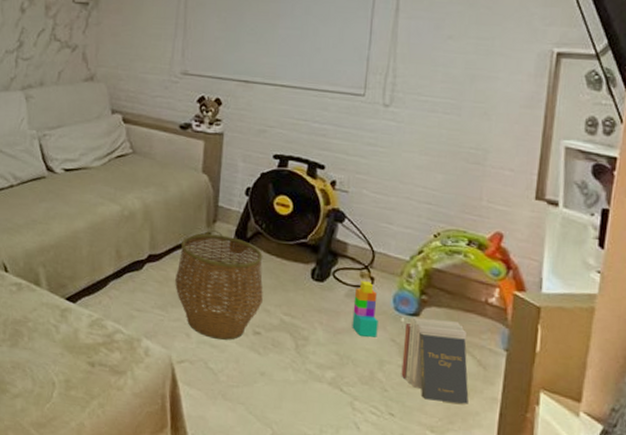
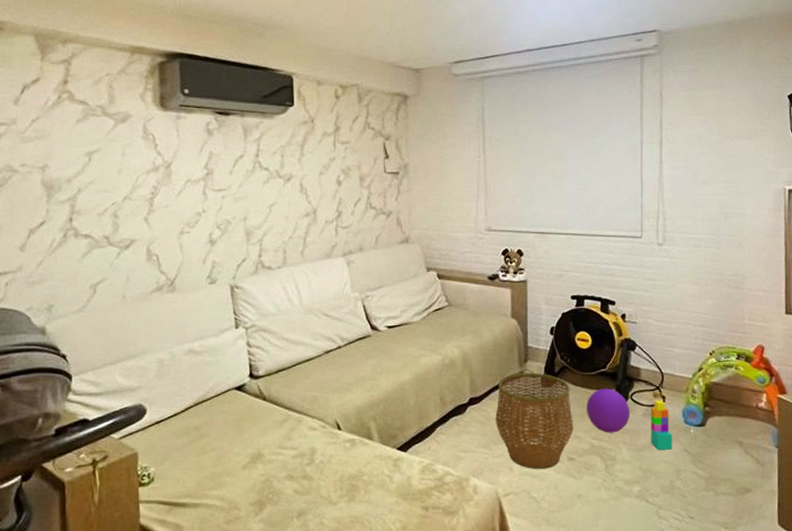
ball: none [280,260,331,311] -> present [587,388,631,433]
books: present [401,317,469,404] -> none [694,427,752,500]

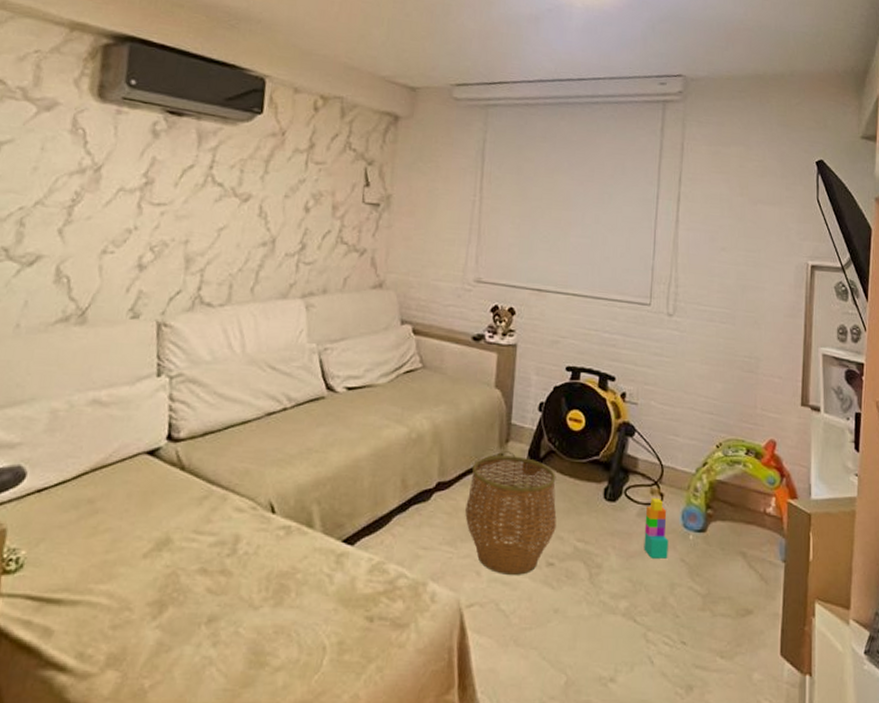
ball: present [587,388,631,433] -> none [573,480,623,535]

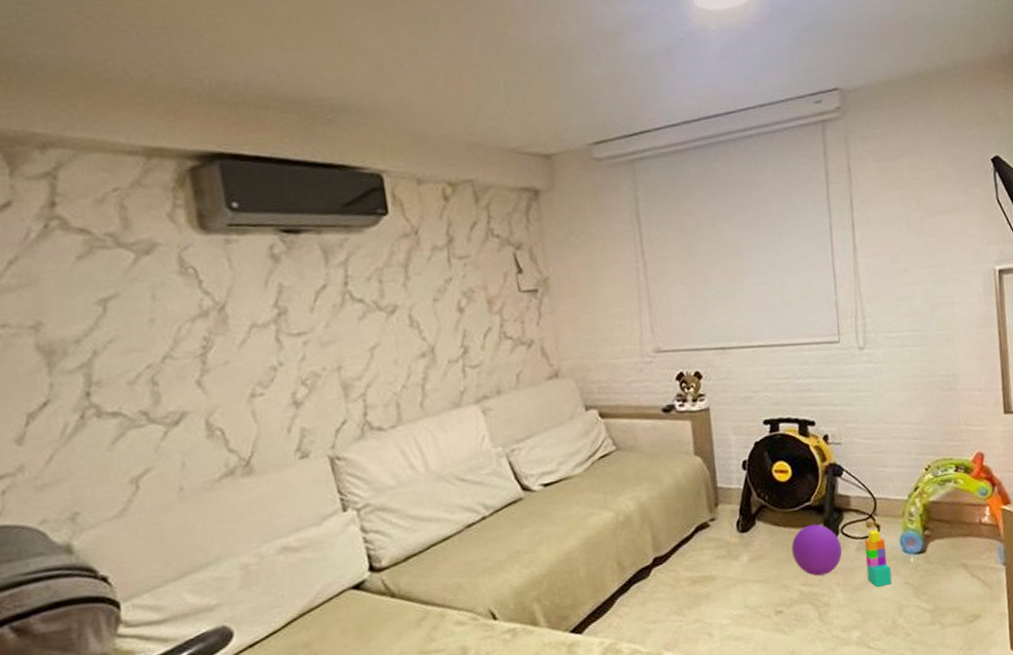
basket: present [465,450,557,575] -> none [685,513,779,631]
ball: none [573,480,623,535] -> present [791,524,843,576]

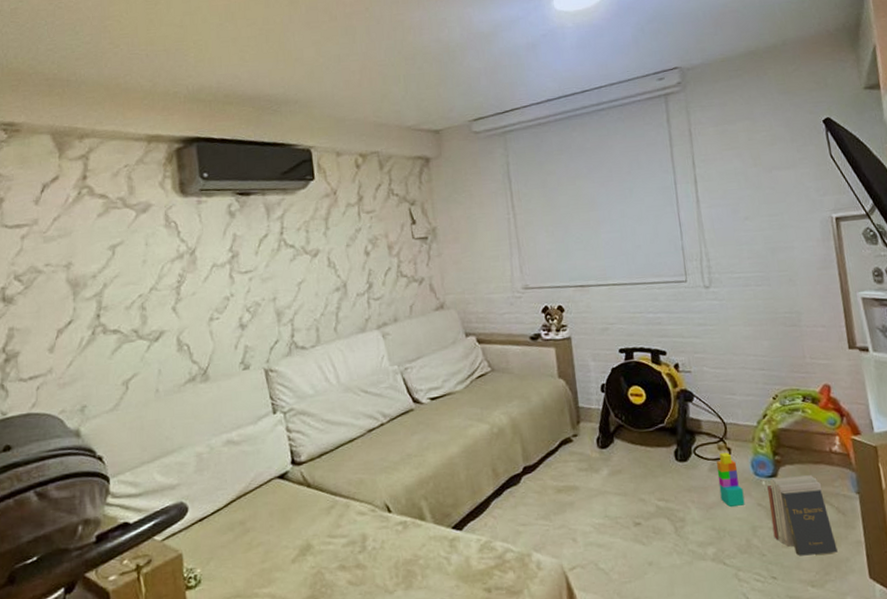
ball: present [791,524,843,576] -> none [647,444,696,493]
books: none [915,548,982,633] -> present [767,475,838,556]

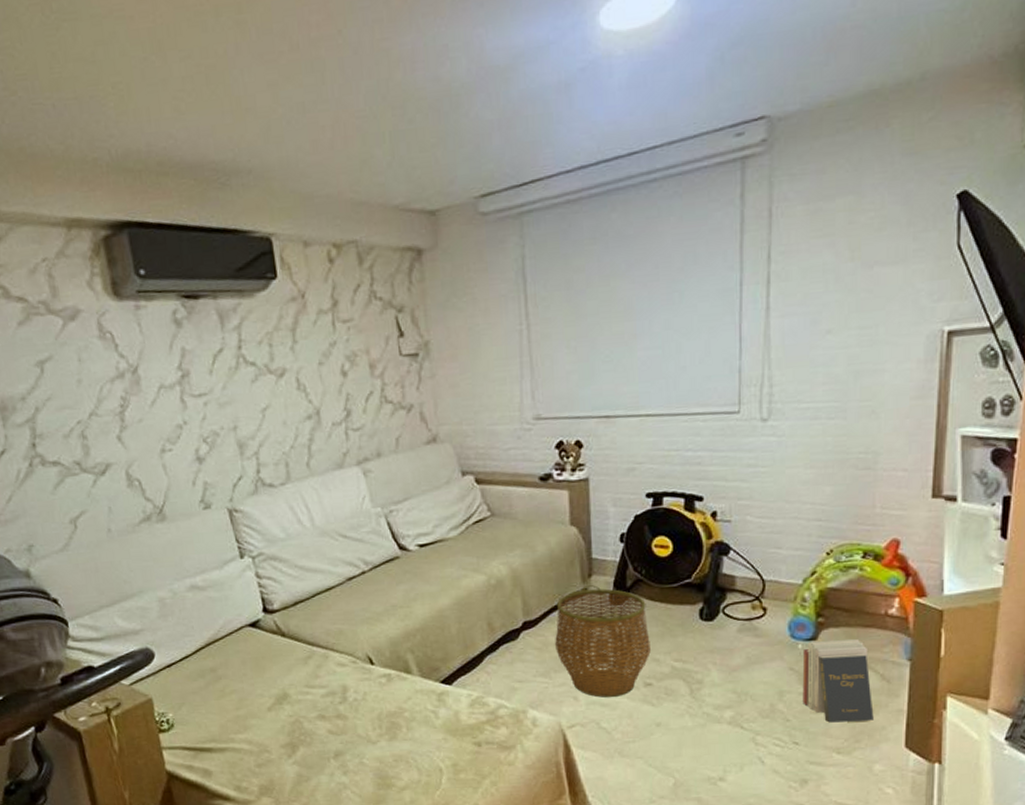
basket: none [551,430,637,538] -> present [555,584,651,697]
toy blocks: present [716,452,745,507] -> none [747,612,775,670]

